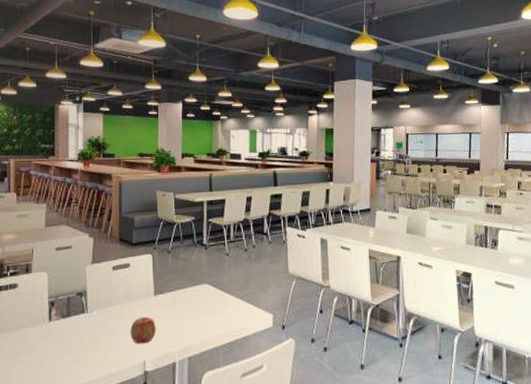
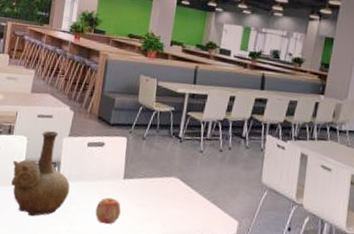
vase: none [35,261,100,353] -> present [11,131,70,217]

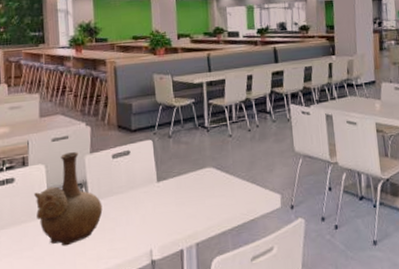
apple: present [95,197,121,224] -> none [134,204,161,233]

